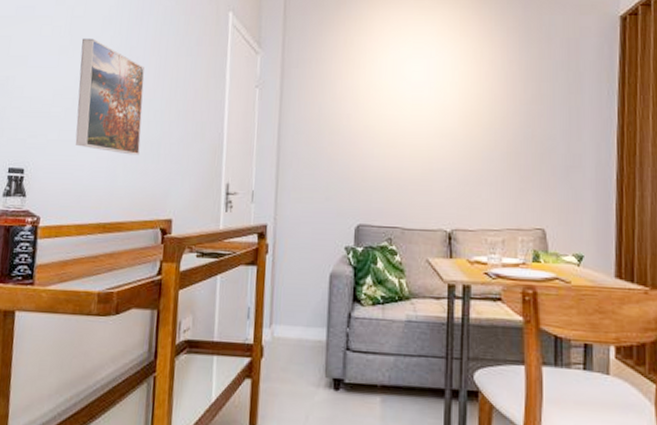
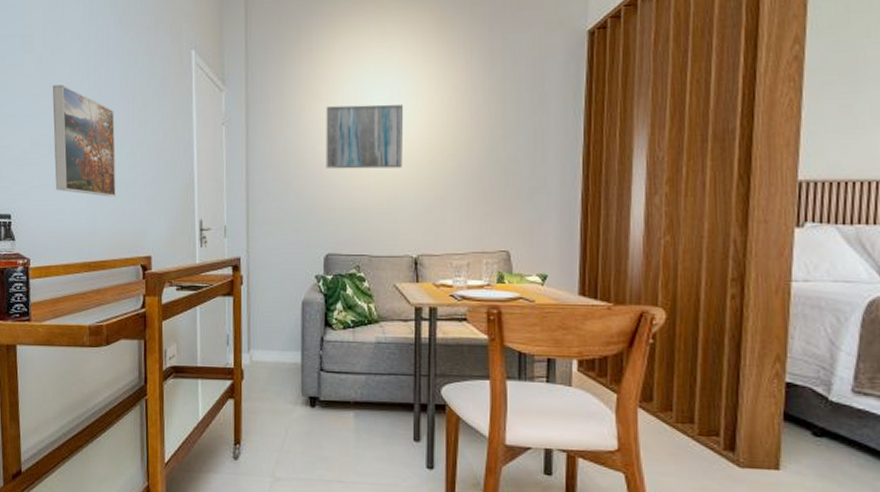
wall art: none [360,75,441,140] -> present [326,104,404,170]

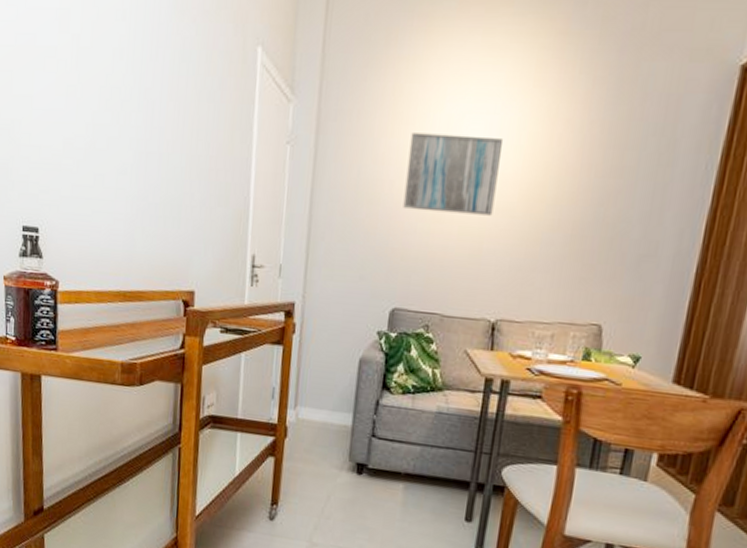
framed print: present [52,85,116,197] -> none [90,76,162,218]

